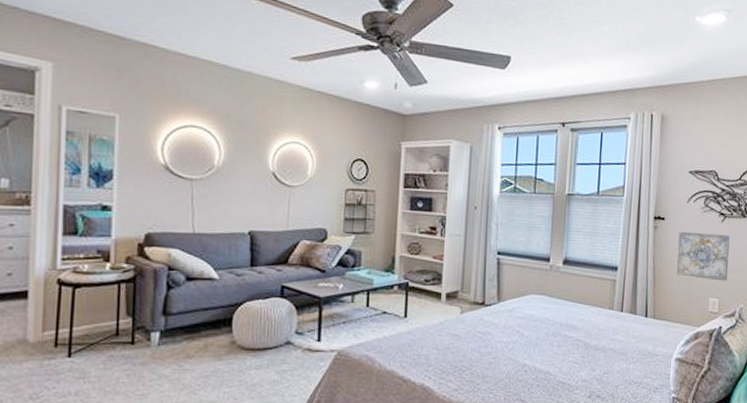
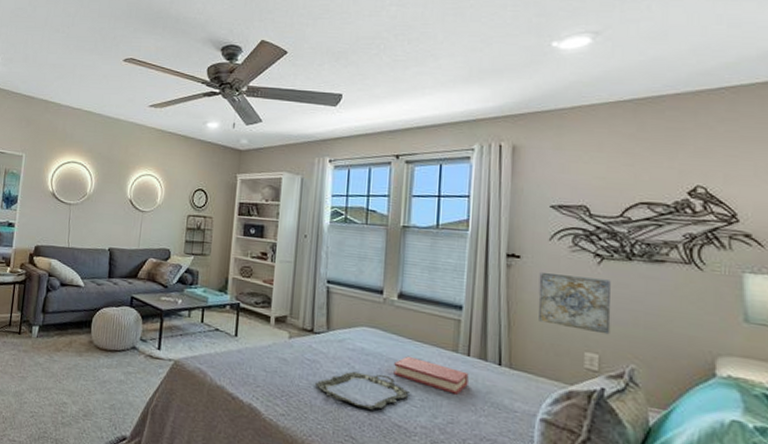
serving tray: none [487,337,572,372] -> present [315,371,410,410]
hardback book: none [559,317,622,347] -> present [394,356,469,395]

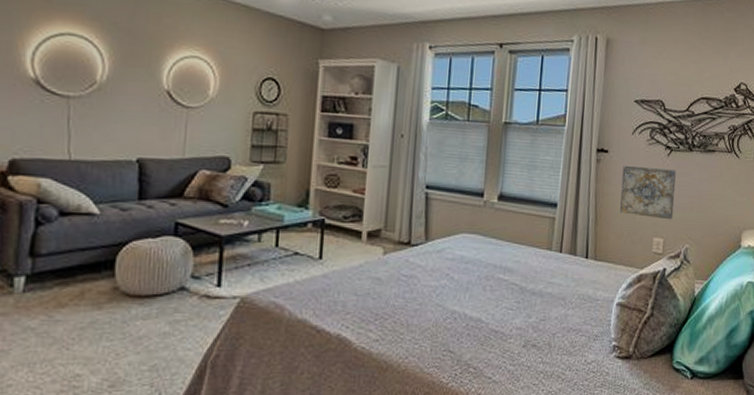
serving tray: present [315,371,410,410] -> none [413,281,507,319]
hardback book: present [394,356,469,395] -> none [492,259,560,292]

